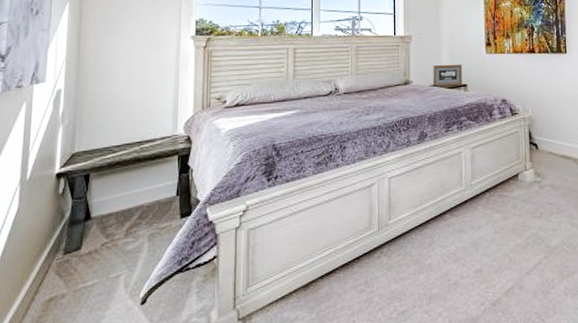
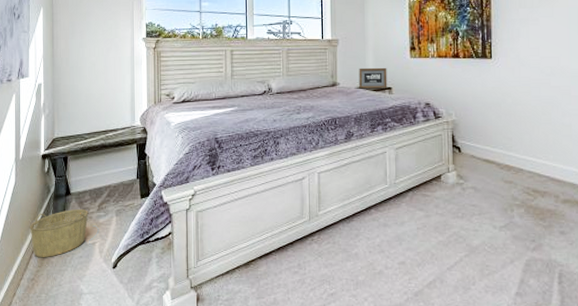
basket: none [34,236,113,300] -> present [30,209,89,258]

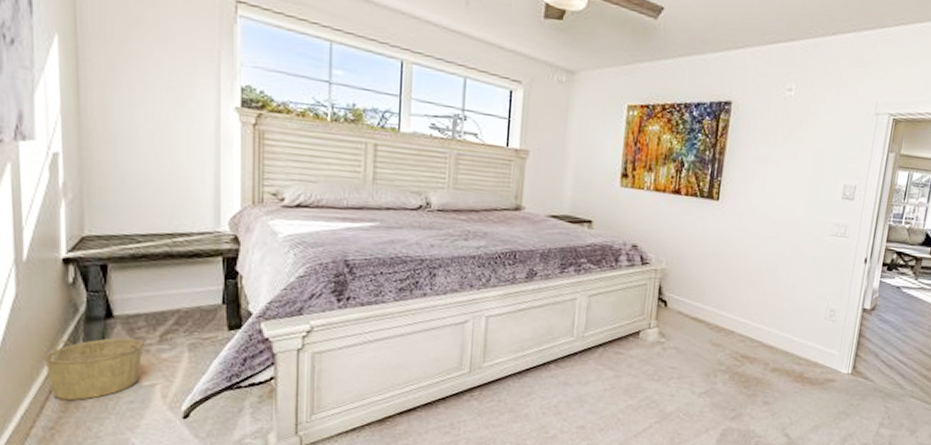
picture frame: present [359,67,388,89] -> none [550,191,589,221]

